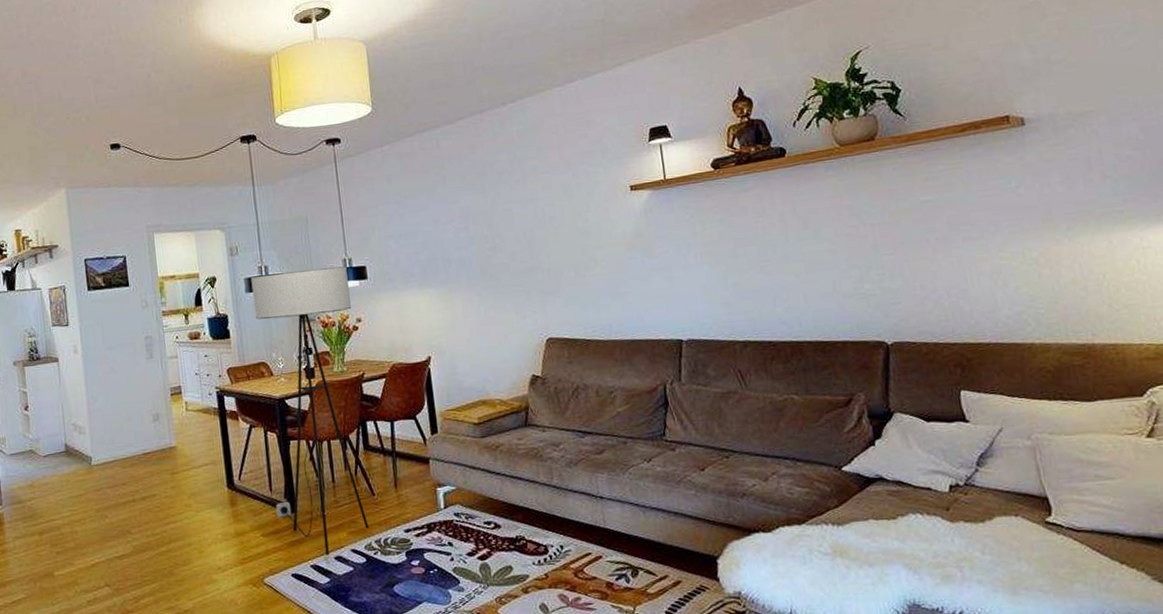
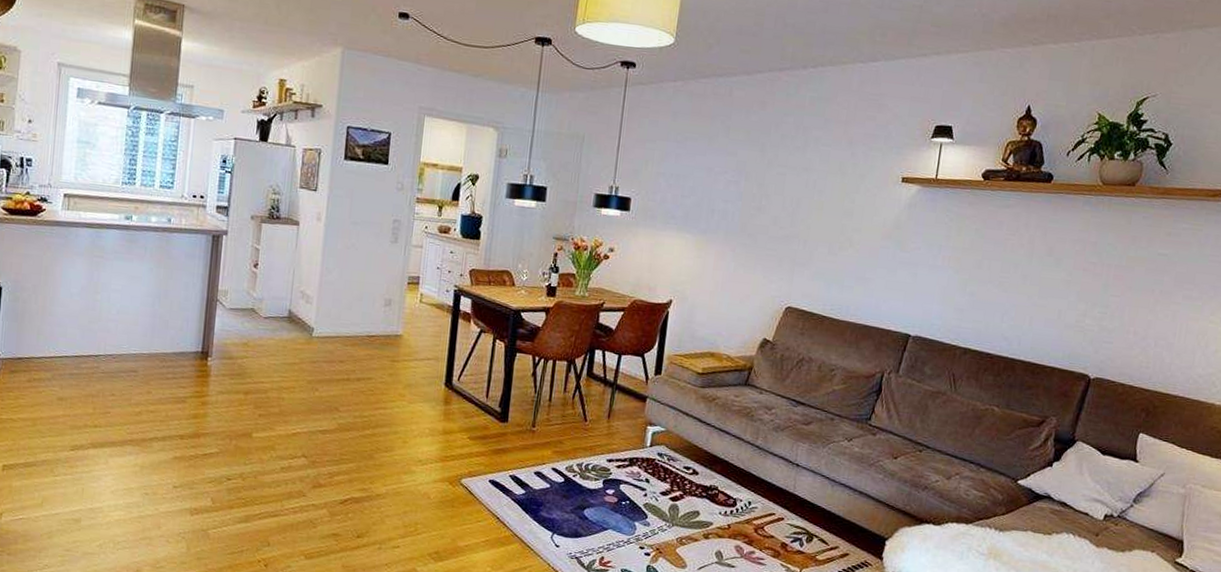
floor lamp: present [251,266,369,556] -> none [487,183,612,469]

